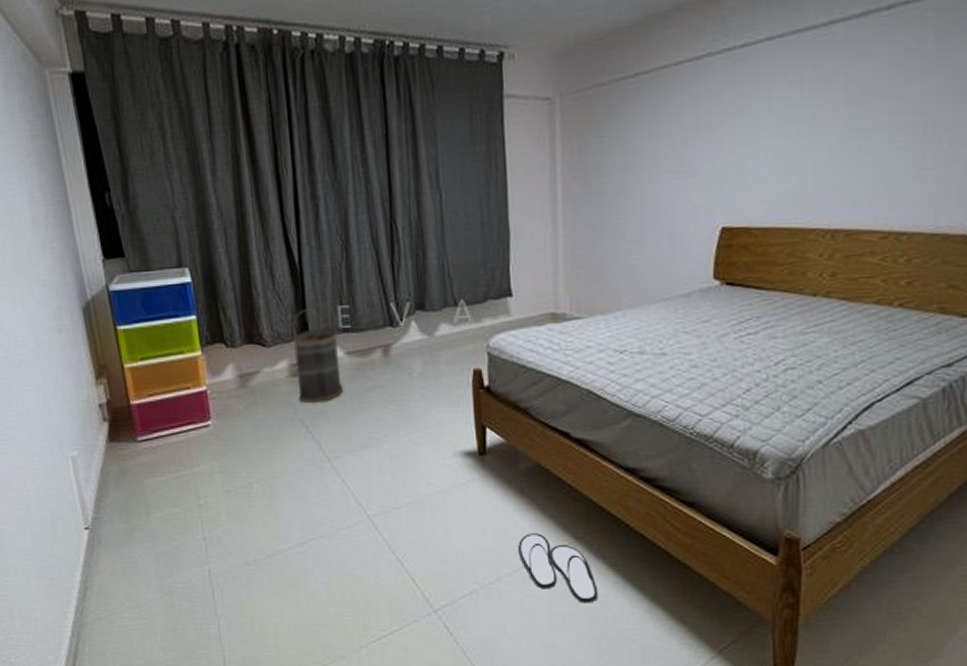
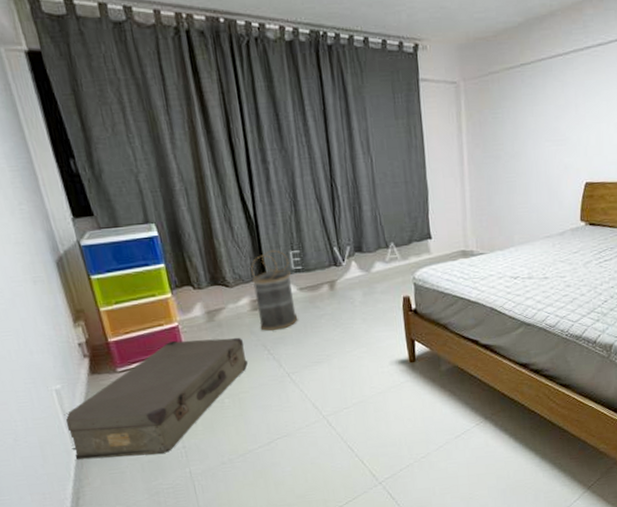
suitcase: none [78,407,282,545] -> present [64,337,248,461]
slippers: present [519,533,598,603] -> none [443,417,503,465]

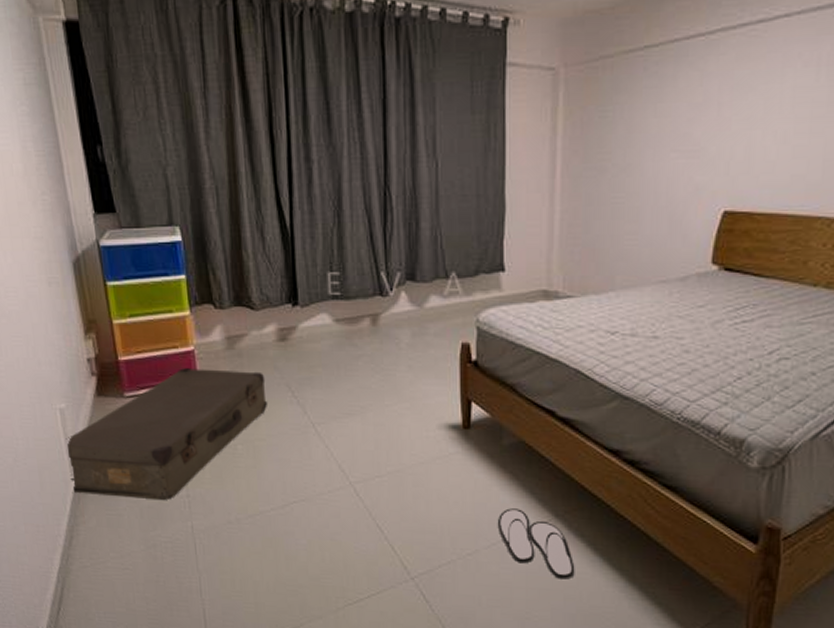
basket: present [250,250,298,331] -> none [281,269,331,368]
slippers: none [443,417,503,465] -> present [498,508,575,580]

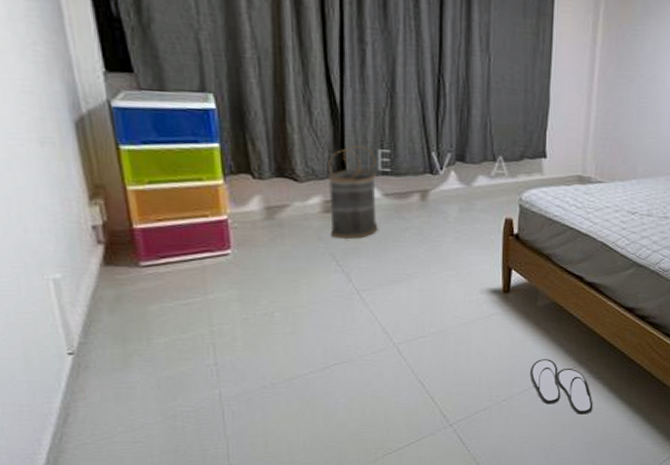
suitcase: present [66,367,267,501] -> none [61,236,309,371]
basket: none [281,269,331,368] -> present [327,145,378,239]

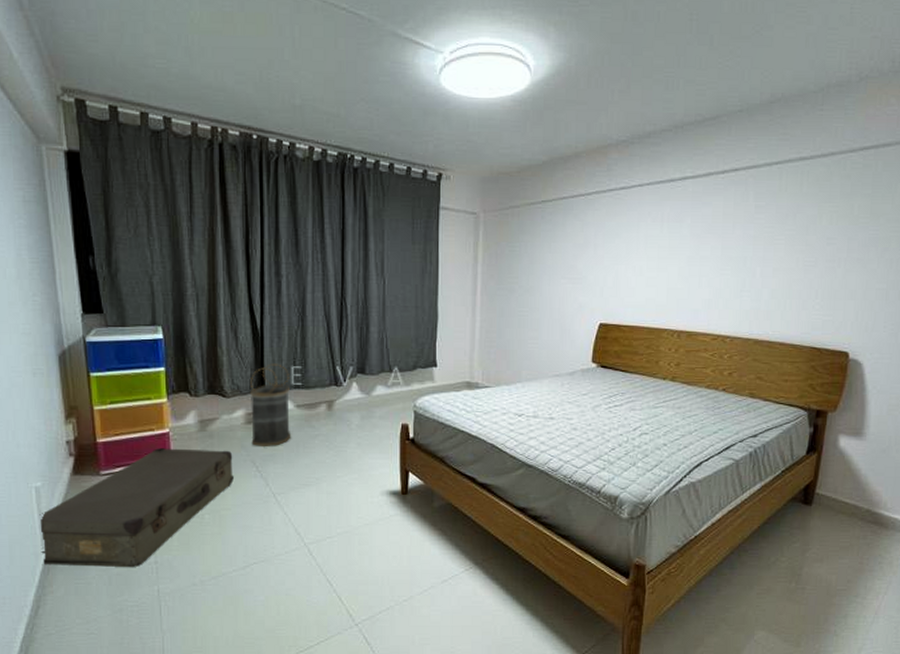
suitcase: none [61,236,309,371] -> present [39,447,234,568]
slippers: present [531,359,593,415] -> none [429,559,491,617]

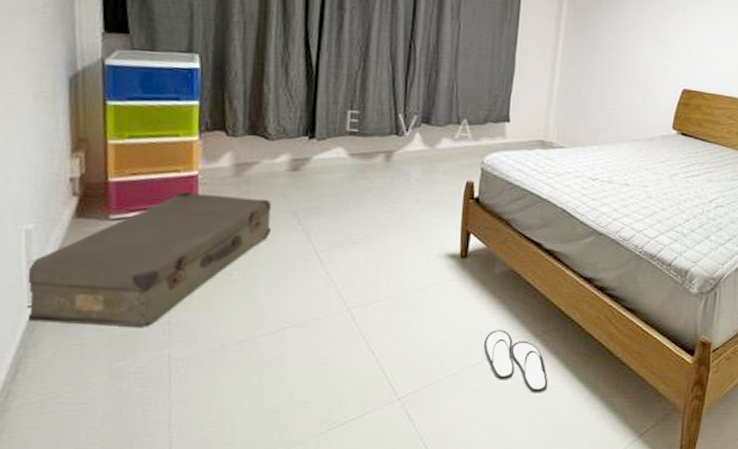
basket: present [249,363,291,446] -> none [295,105,345,198]
slippers: none [429,559,491,617] -> present [484,330,548,393]

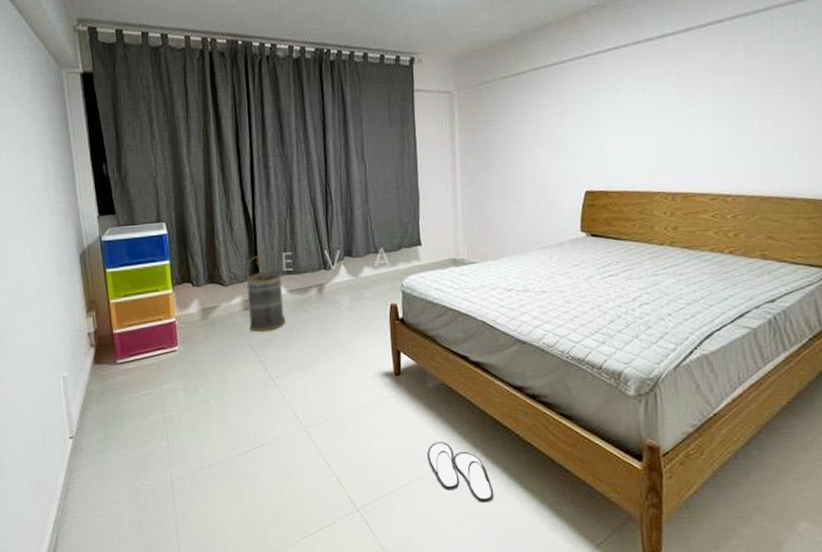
suitcase: present [26,191,272,329] -> none [67,335,235,452]
basket: none [295,105,345,198] -> present [245,251,286,332]

